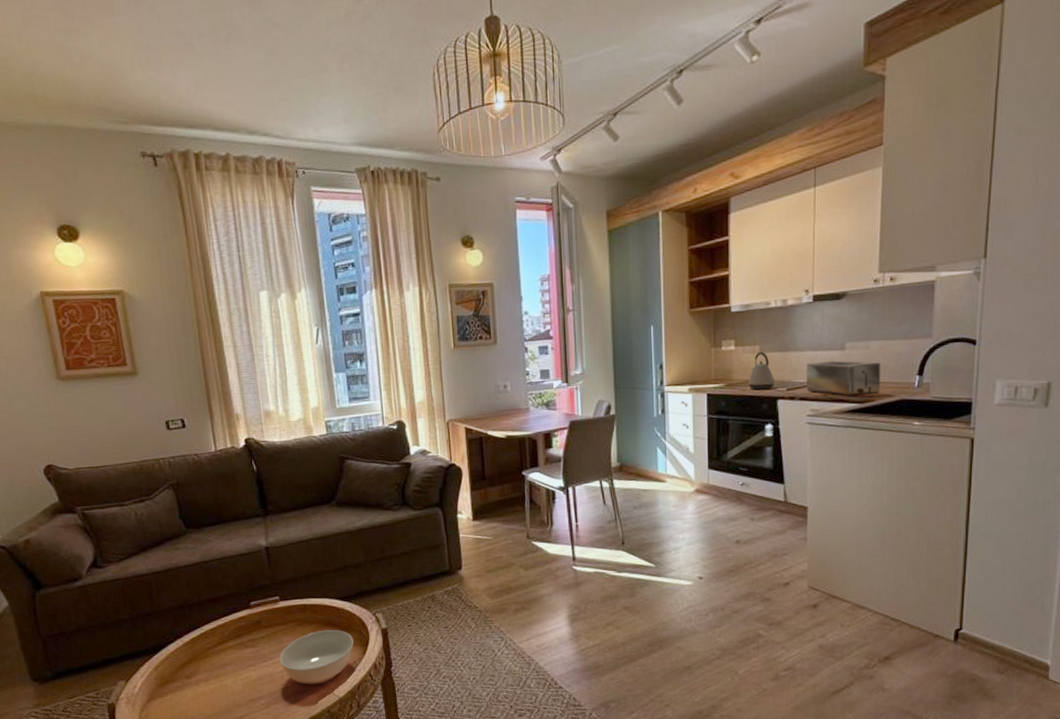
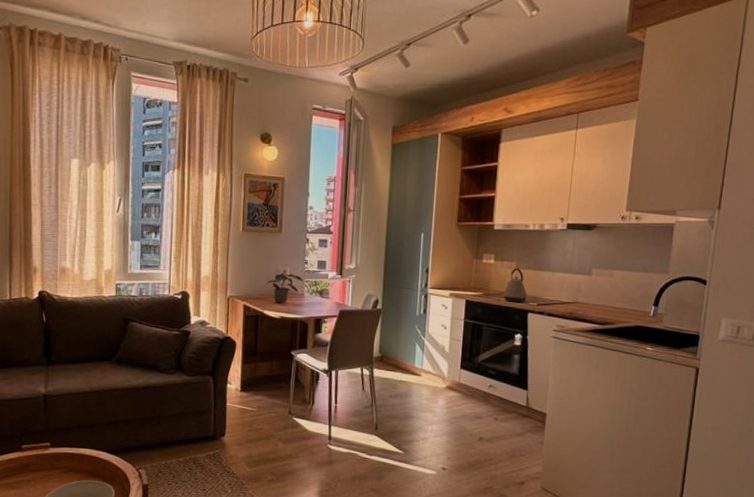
potted plant: none [487,387,527,422] -> present [266,272,303,304]
toaster: present [806,360,881,397] -> none [554,283,622,319]

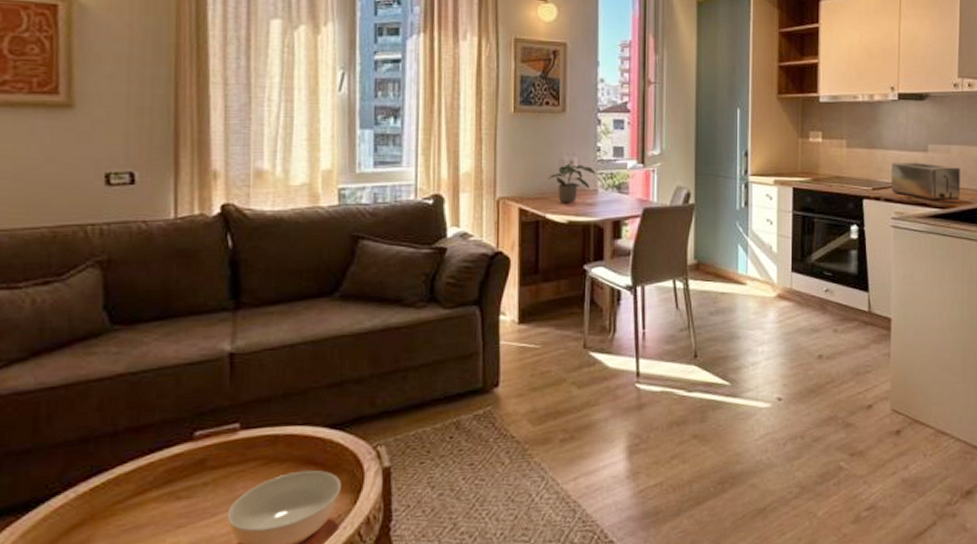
kettle: present [503,268,528,303] -> none [835,146,861,187]
toaster: none [554,283,622,319] -> present [891,162,961,201]

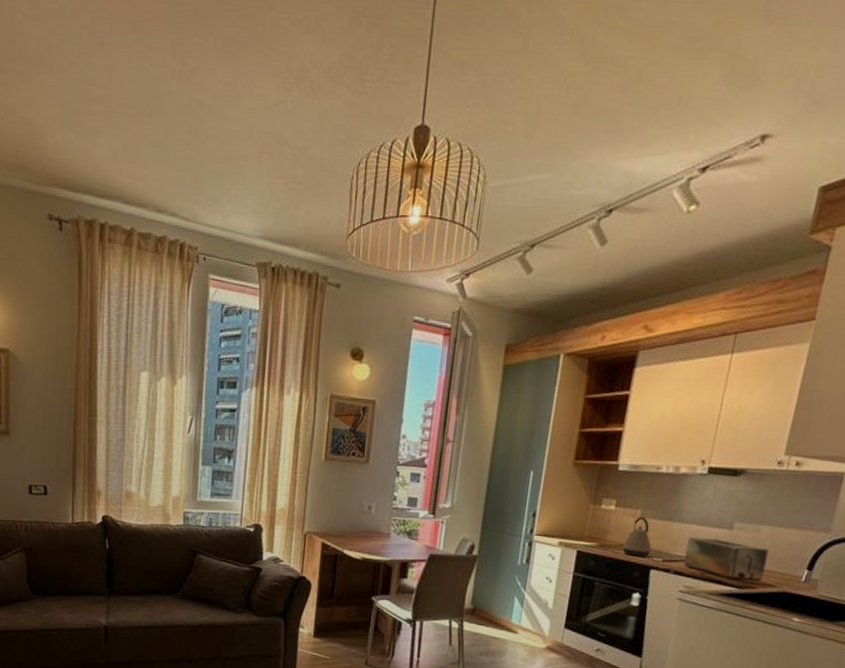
potted plant: present [548,163,596,204] -> none [348,508,390,543]
kettle: none [835,146,861,187] -> present [622,516,652,557]

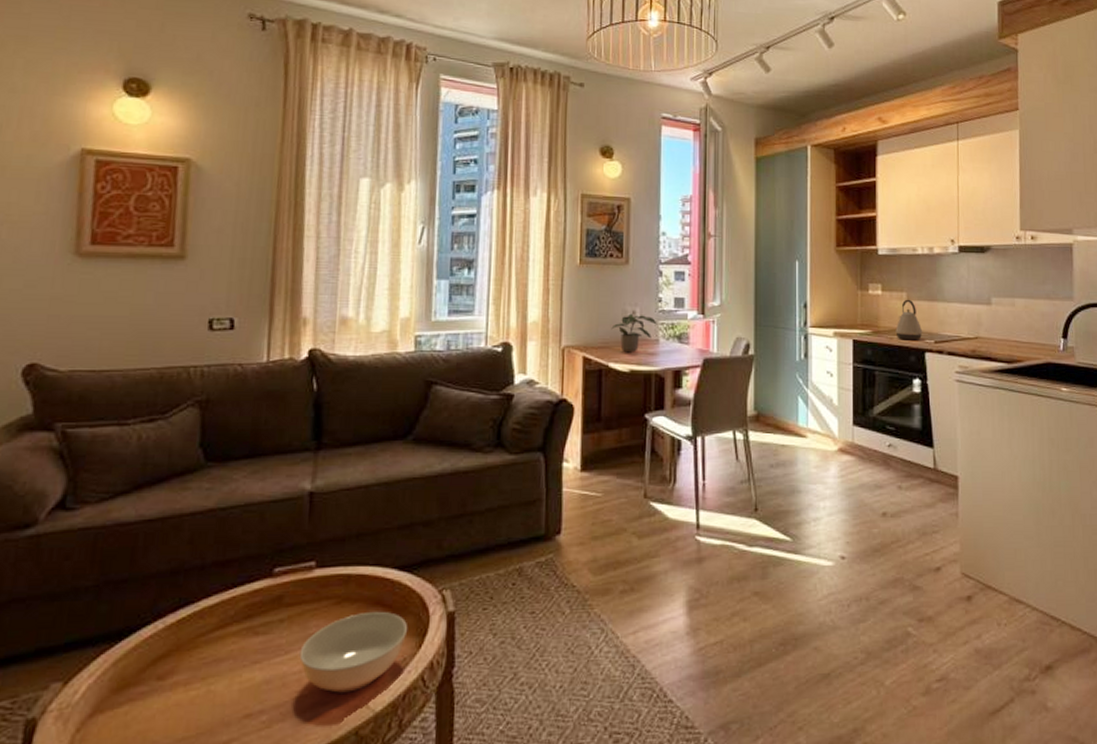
potted plant: none [348,508,390,543] -> present [611,313,657,353]
toaster: present [684,537,769,582] -> none [954,315,1028,355]

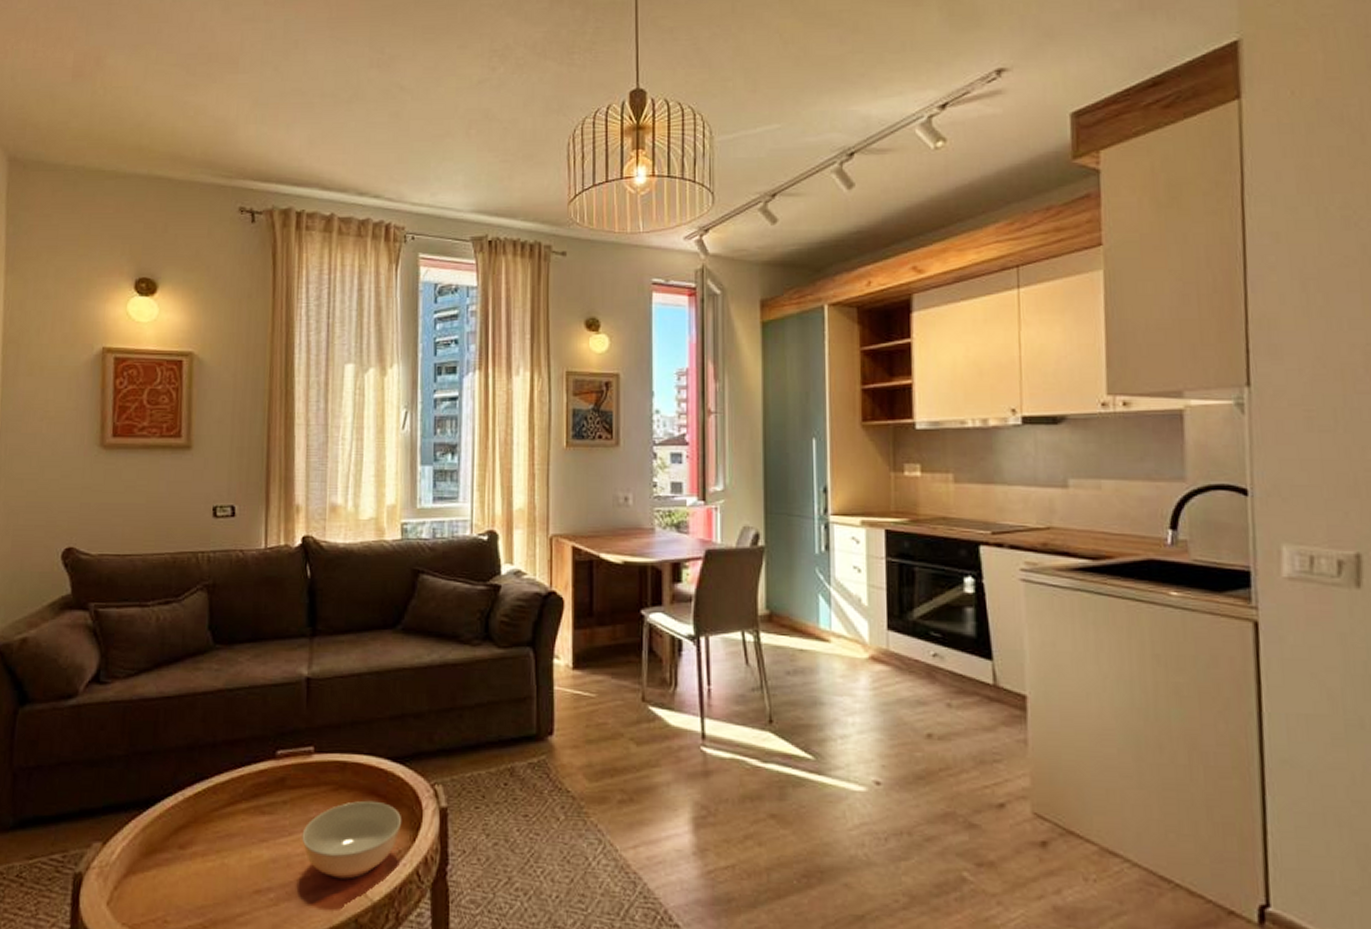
potted plant: present [611,313,657,353] -> none [602,500,652,543]
kettle: present [895,299,923,340] -> none [940,481,976,531]

